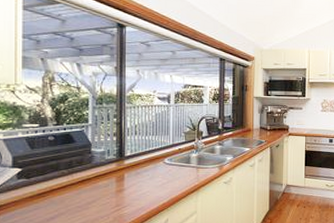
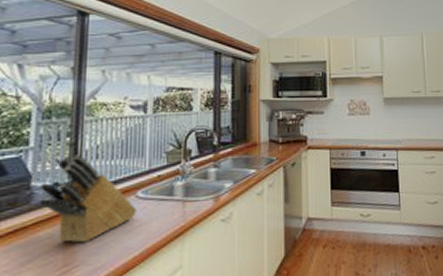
knife block: none [97,131,165,192] -> present [39,154,138,243]

